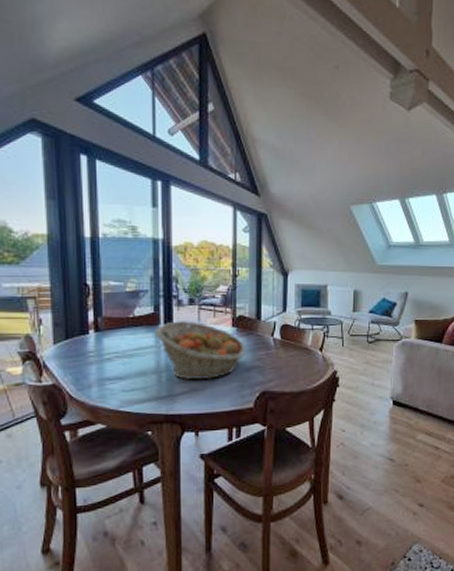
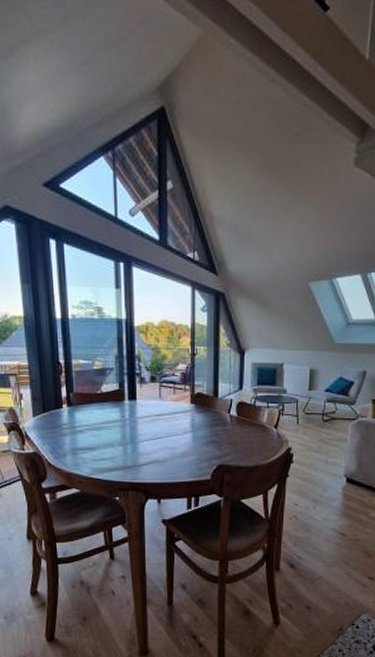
fruit basket: present [156,321,246,380] -> none [121,397,204,453]

